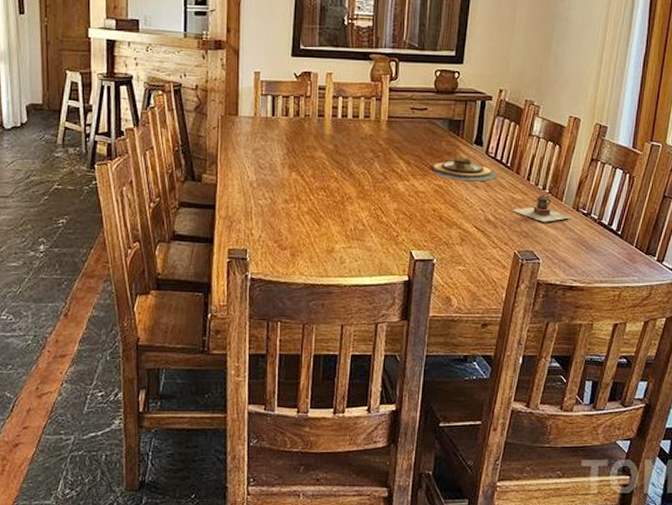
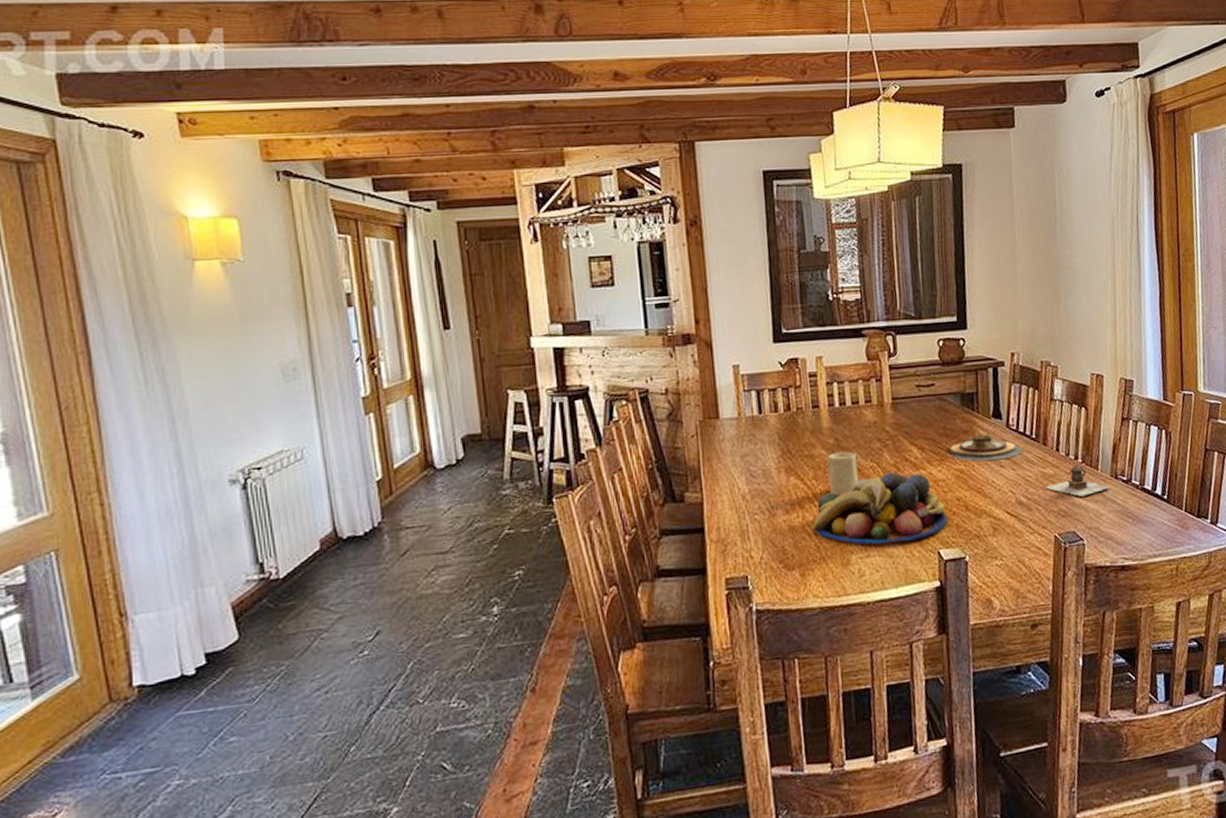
fruit bowl: none [306,179,423,240] -> present [812,472,948,545]
candle: none [324,156,351,194] -> present [826,451,859,496]

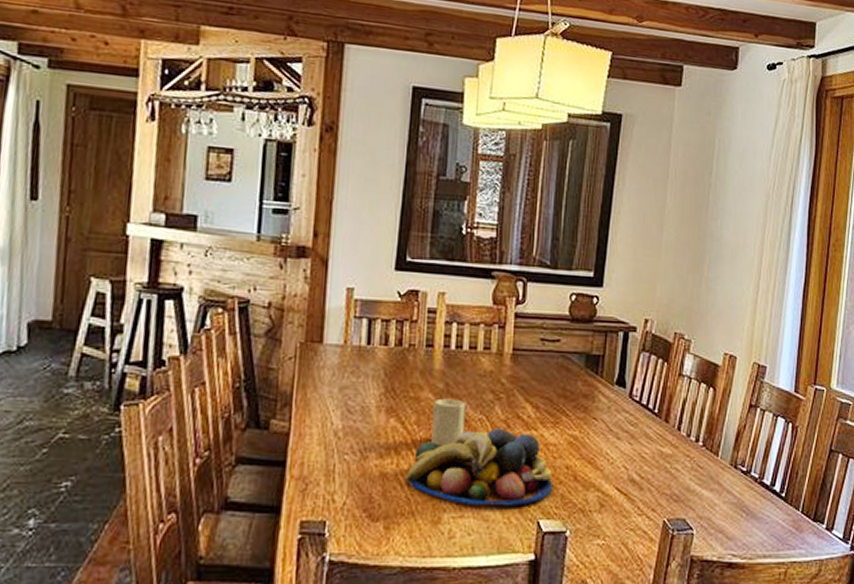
plate: present [949,434,1024,462] -> none [565,400,644,432]
teapot: present [1046,465,1109,497] -> none [662,447,727,482]

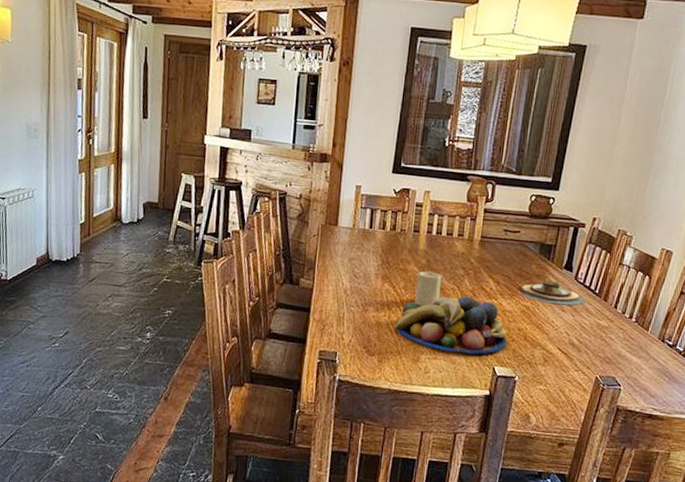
plate: none [565,400,644,432] -> present [520,280,586,306]

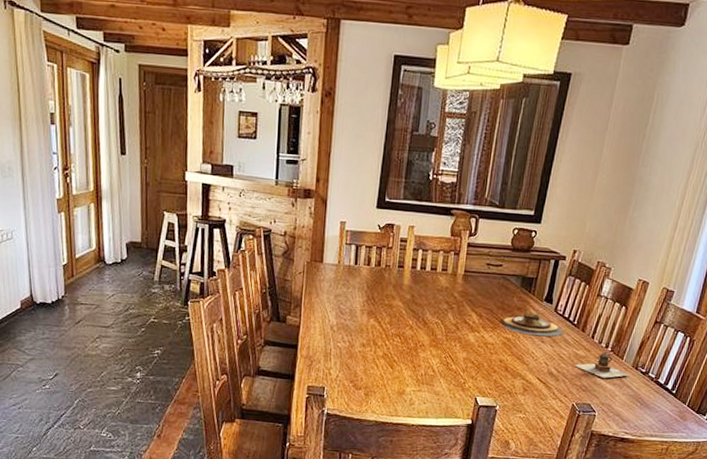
fruit bowl: present [395,296,508,355] -> none [381,329,489,386]
candle: present [415,271,442,307] -> none [400,306,426,341]
teapot: none [598,323,655,350] -> present [575,352,629,378]

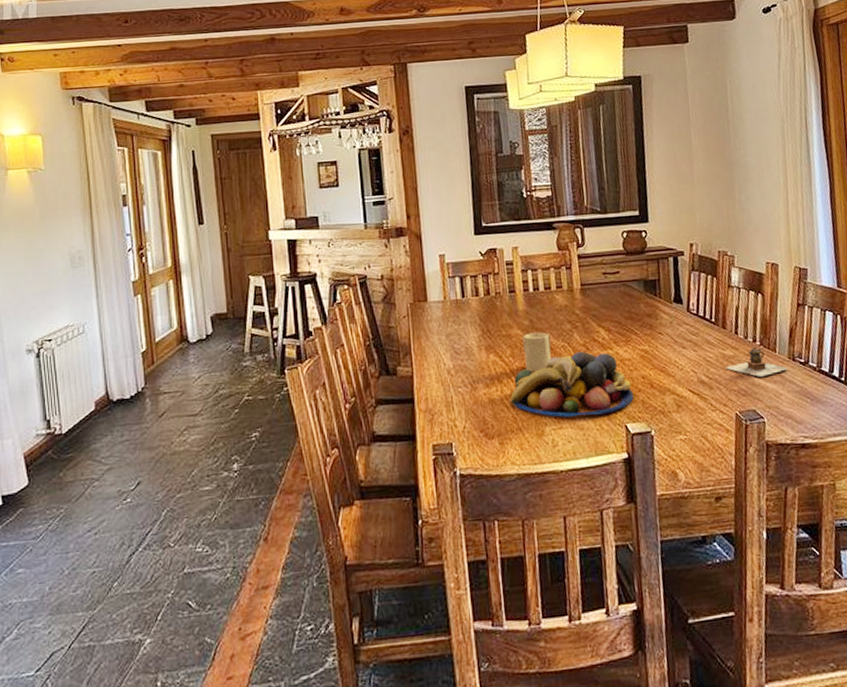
fruit bowl: none [381,329,489,386] -> present [510,351,634,418]
candle: none [400,306,426,341] -> present [522,332,552,373]
plate: present [502,312,564,337] -> none [634,317,704,343]

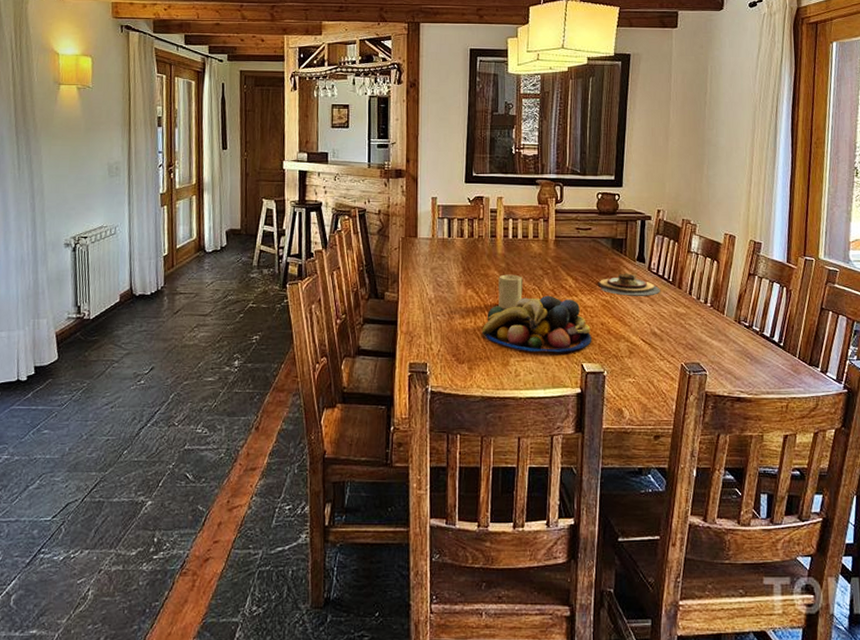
plate: none [634,317,704,343] -> present [598,273,661,296]
teapot: present [726,347,788,377] -> none [678,308,733,335]

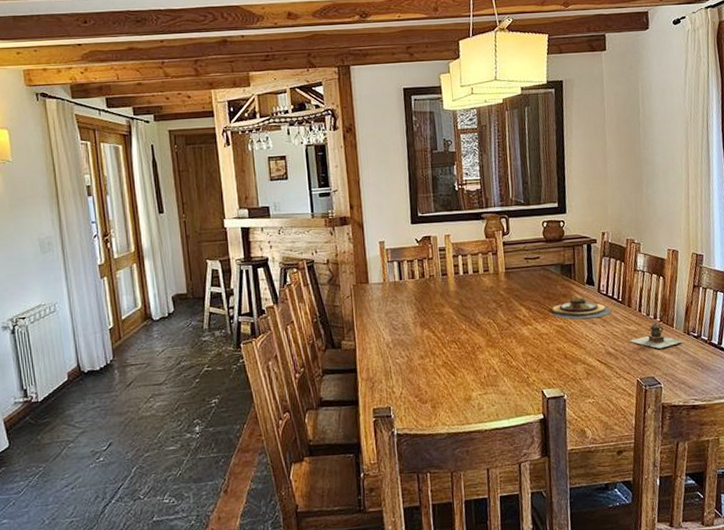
fruit bowl: present [482,295,592,353] -> none [441,327,550,384]
candle: present [497,274,522,309] -> none [453,310,479,346]
teapot: none [678,308,733,335] -> present [630,323,683,349]

